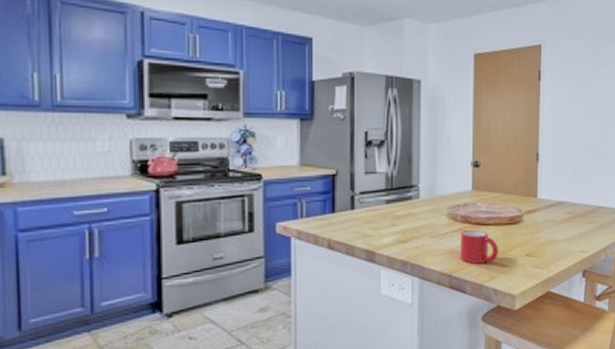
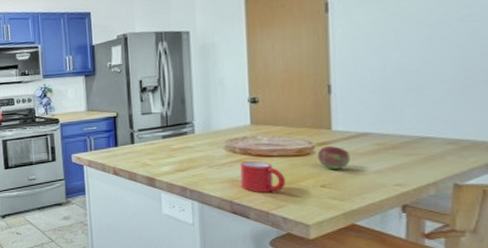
fruit: none [525,214,549,237] -> present [317,146,350,169]

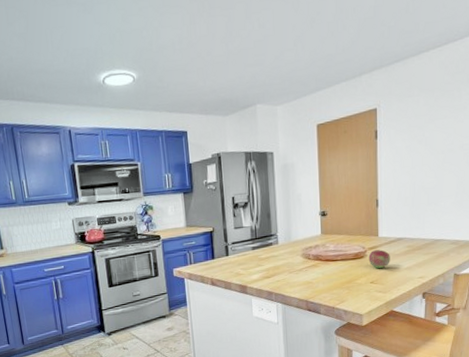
mug: present [240,160,285,192] -> none [313,265,346,292]

